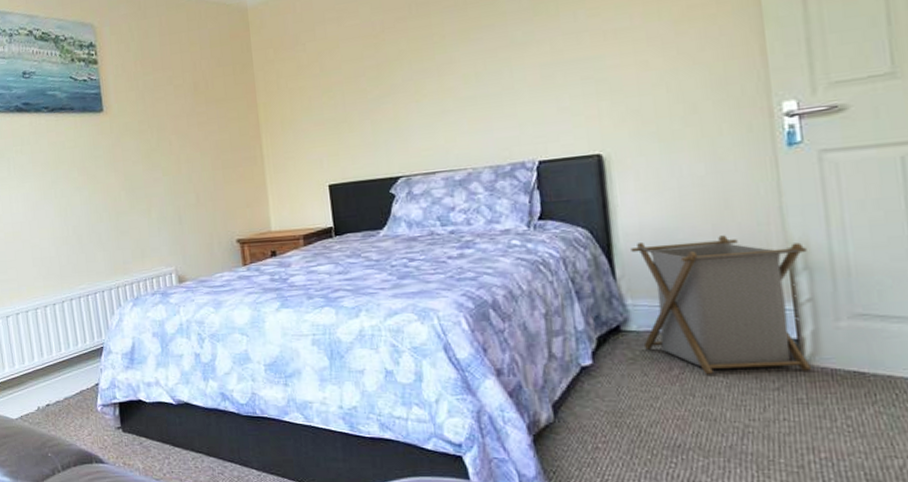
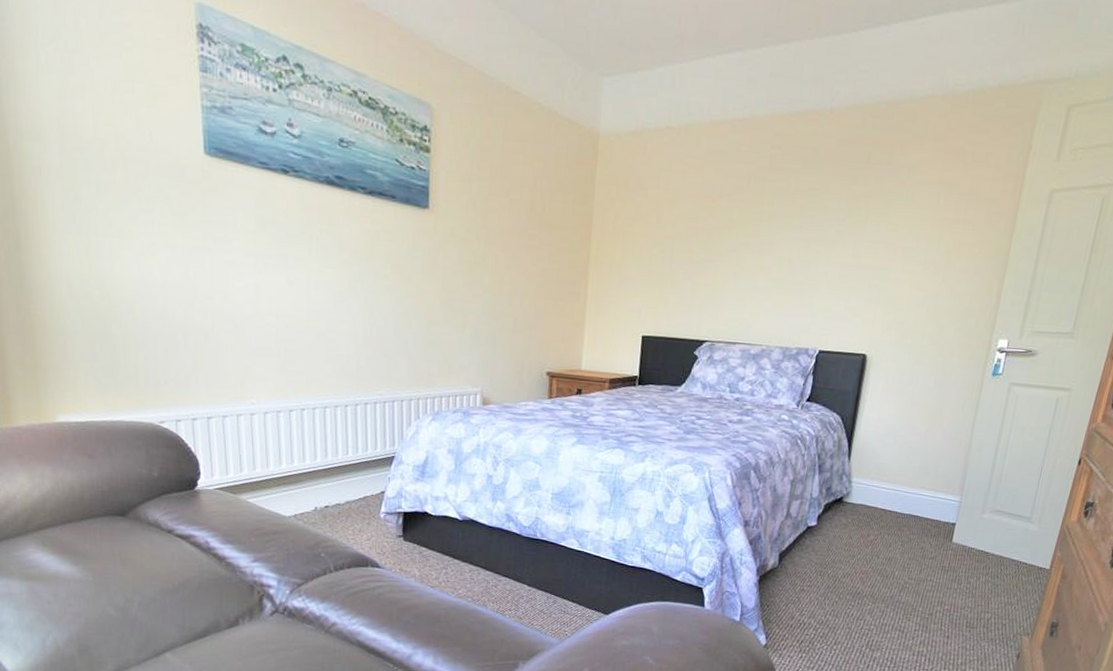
laundry basket: present [631,235,811,375] -> none [855,433,981,547]

